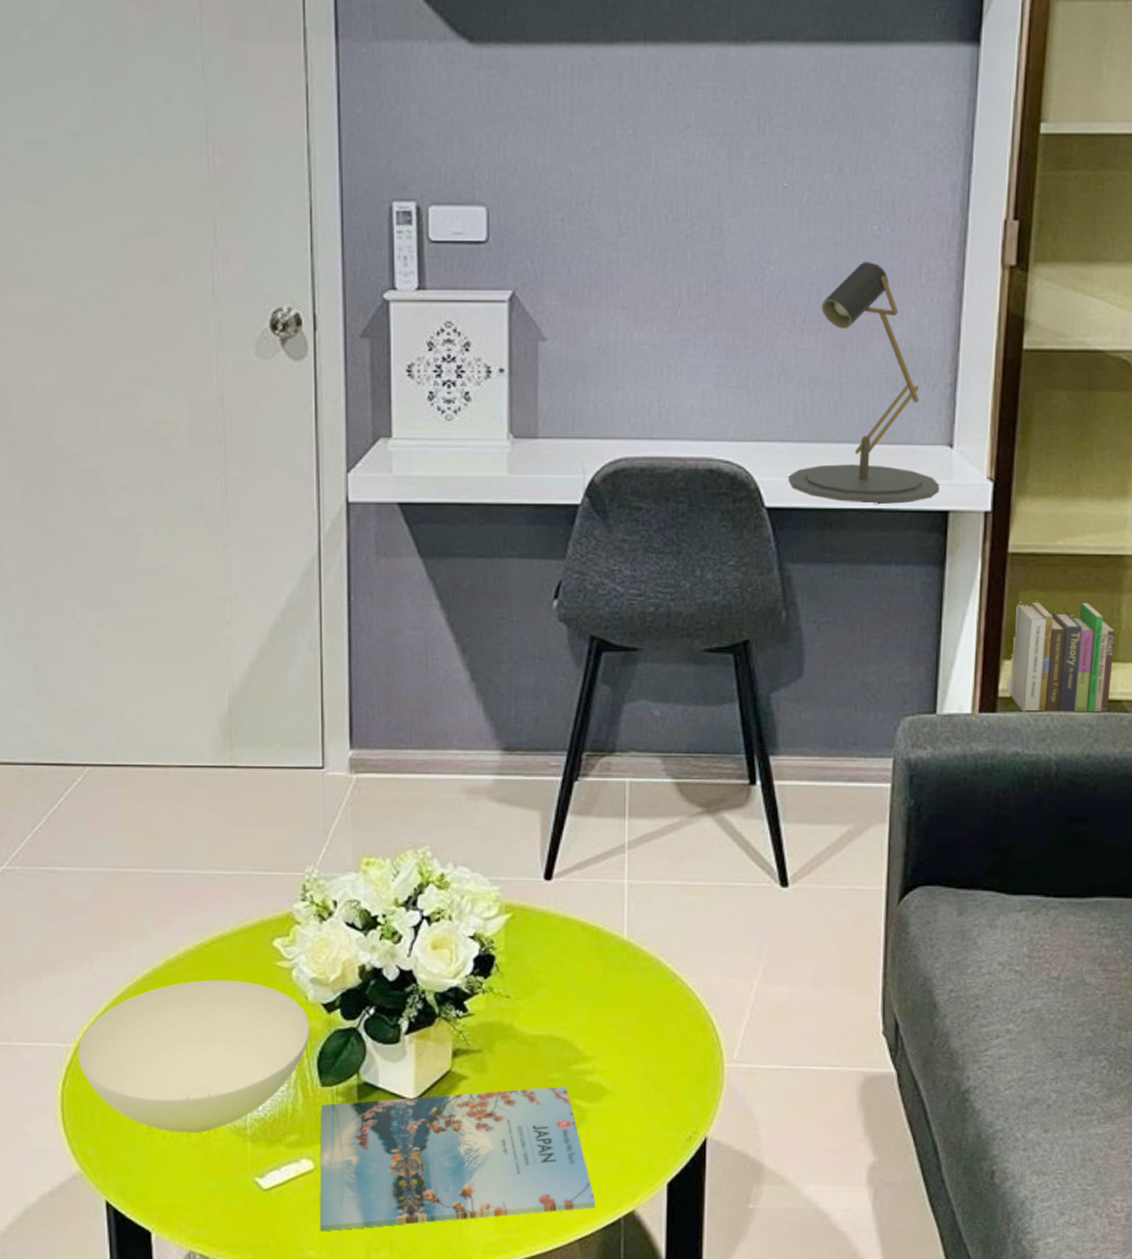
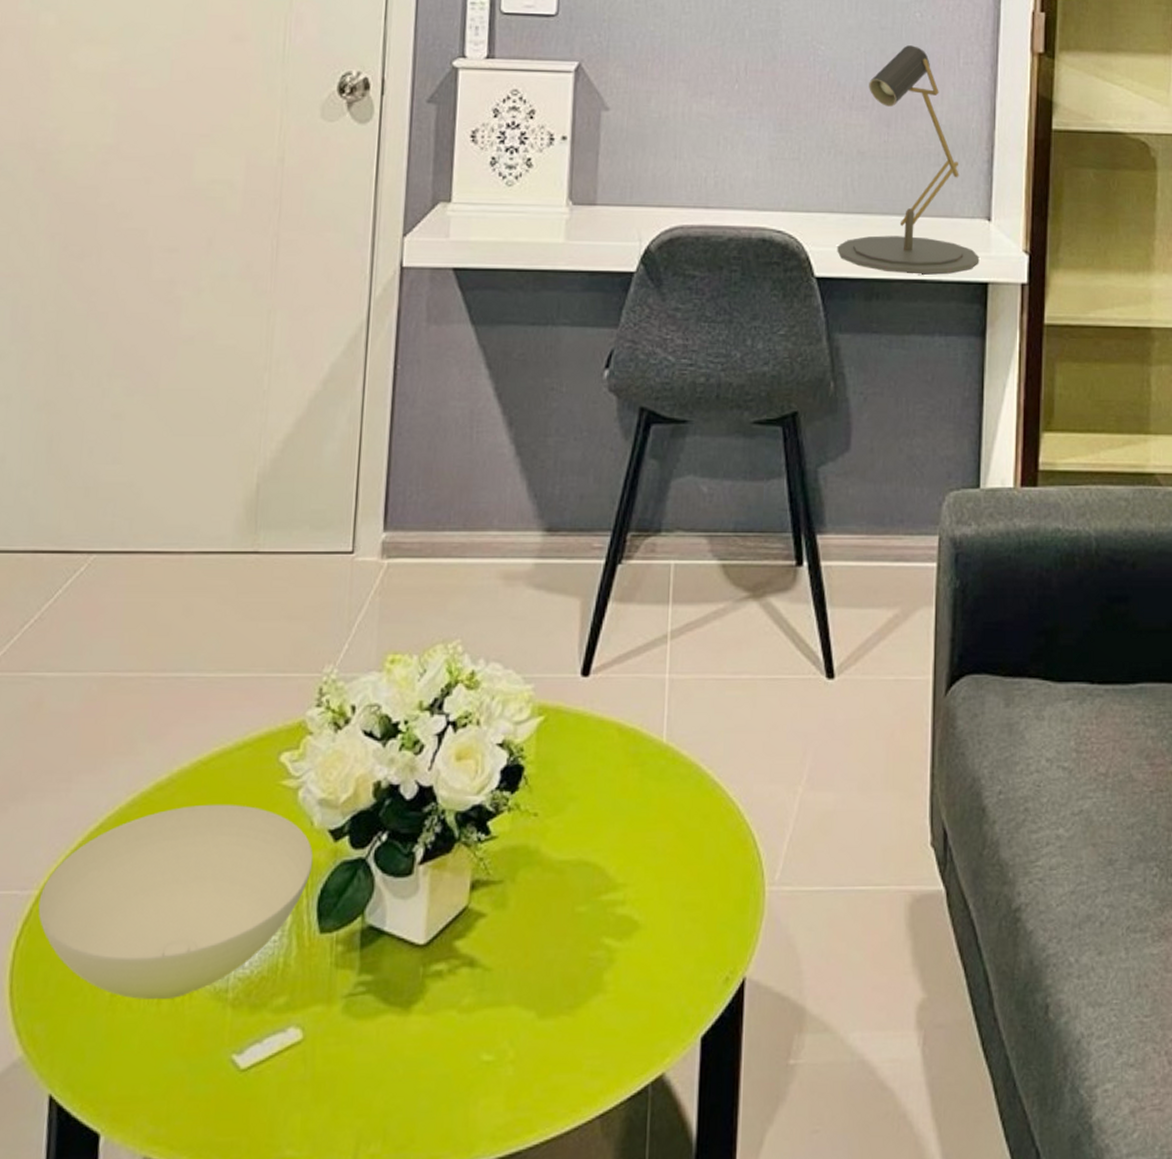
magazine: present [320,1086,596,1232] -> none [303,922,621,1122]
books: present [1006,600,1115,714] -> none [1046,372,1146,488]

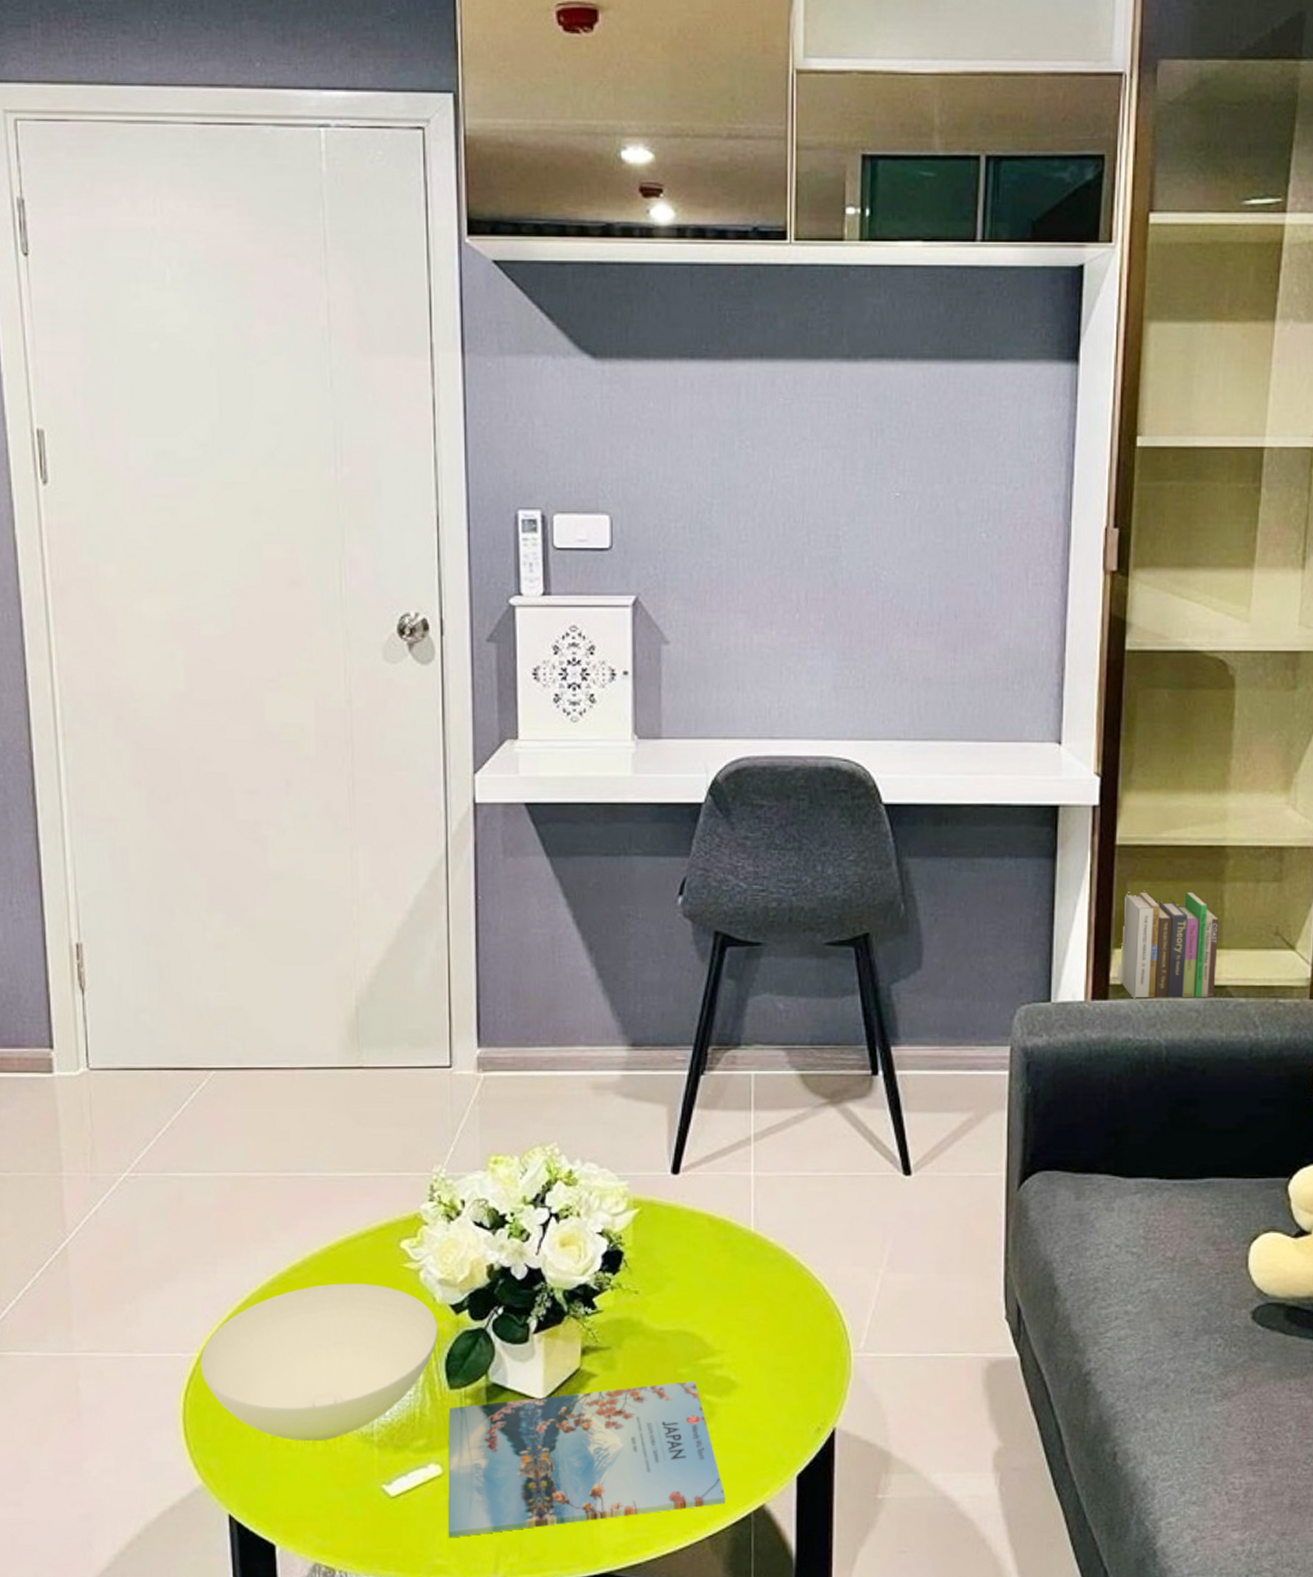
magazine: none [303,922,621,1122] -> present [448,1381,726,1538]
desk lamp: present [837,45,980,275] -> none [905,568,1050,799]
books: none [1046,372,1146,488] -> present [1117,890,1218,1001]

